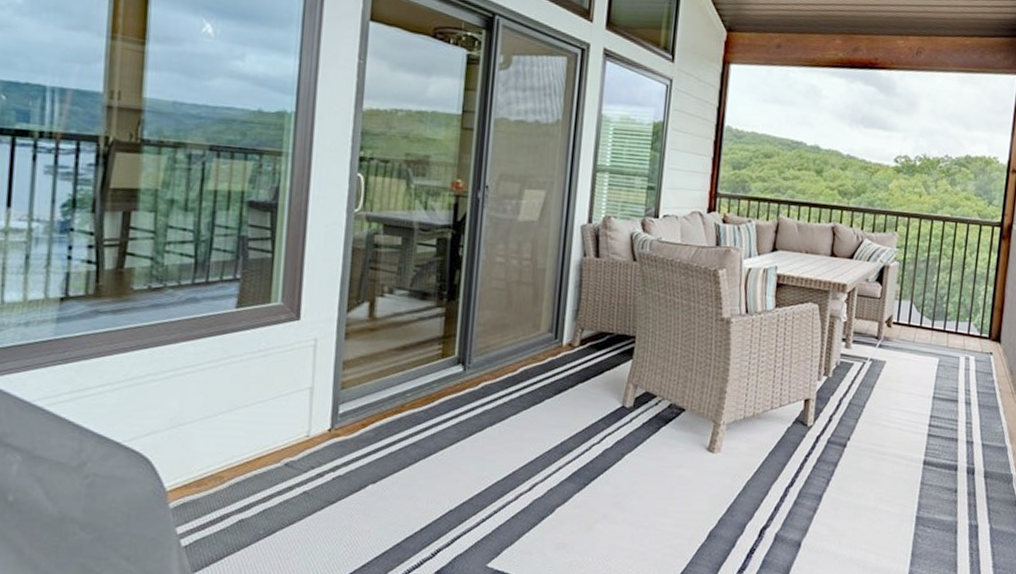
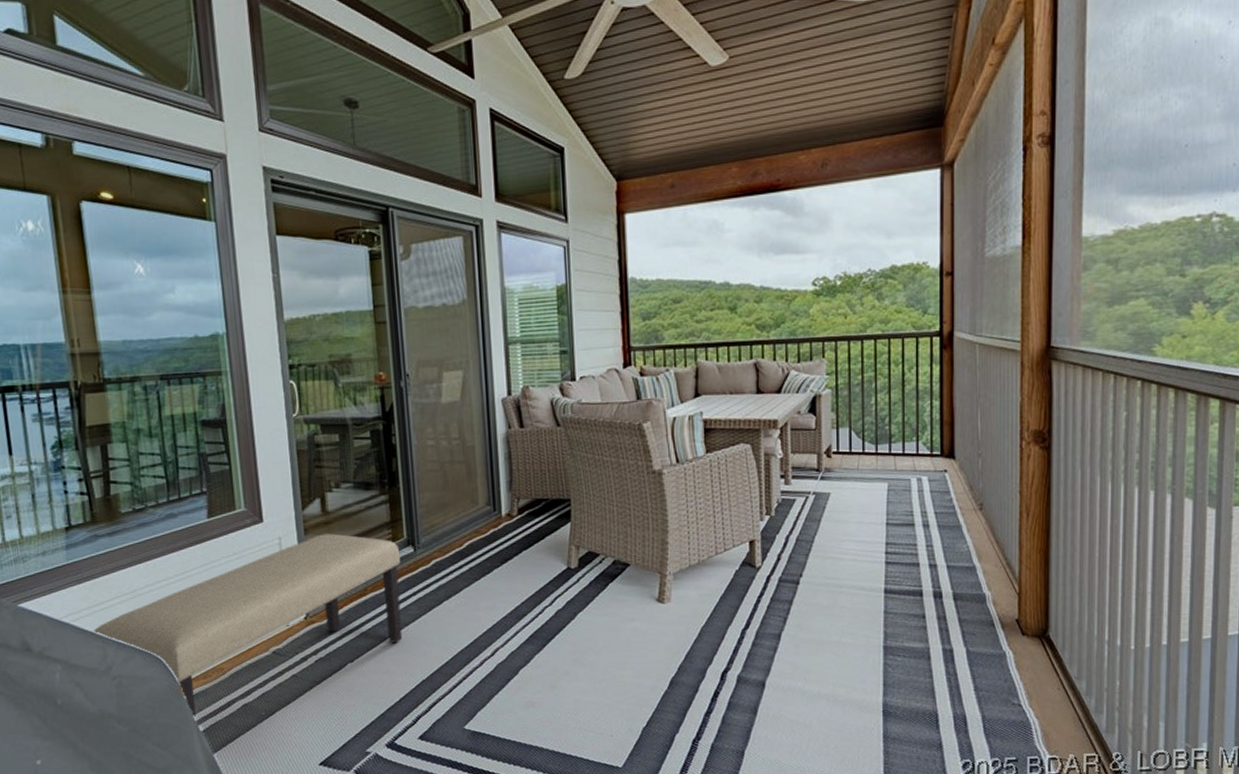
bench: none [69,341,448,529] -> present [91,533,403,717]

